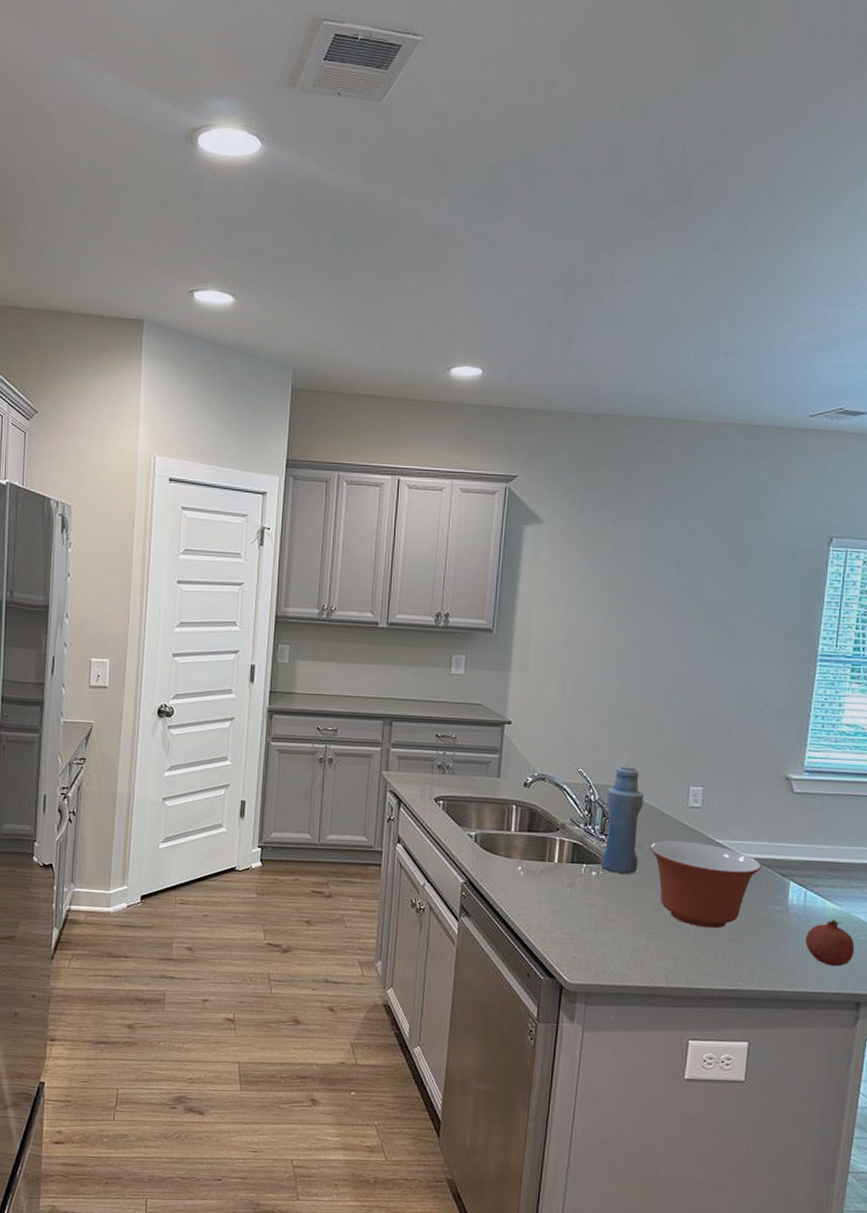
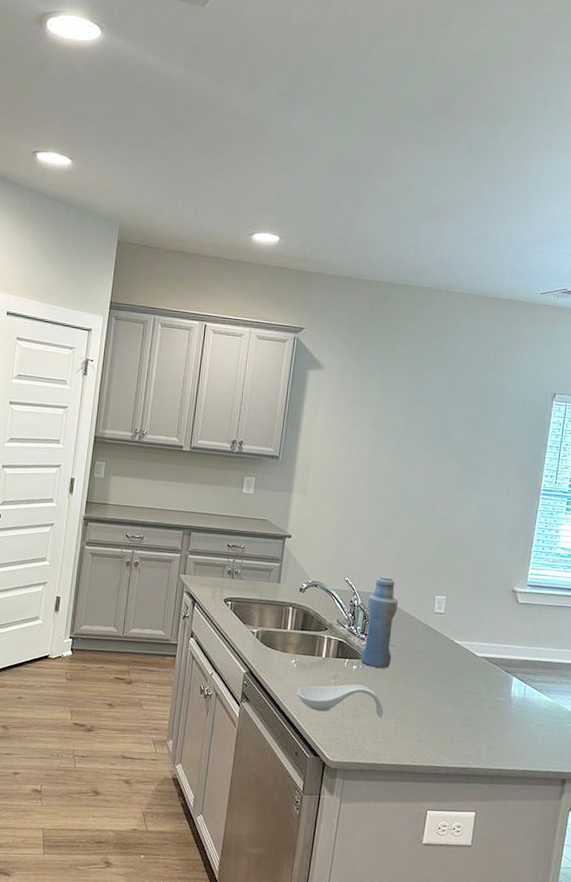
spoon rest: none [525,893,631,932] -> present [297,684,384,717]
mixing bowl: present [650,840,761,929] -> none [401,640,491,716]
fruit: present [805,919,855,967] -> none [523,710,563,749]

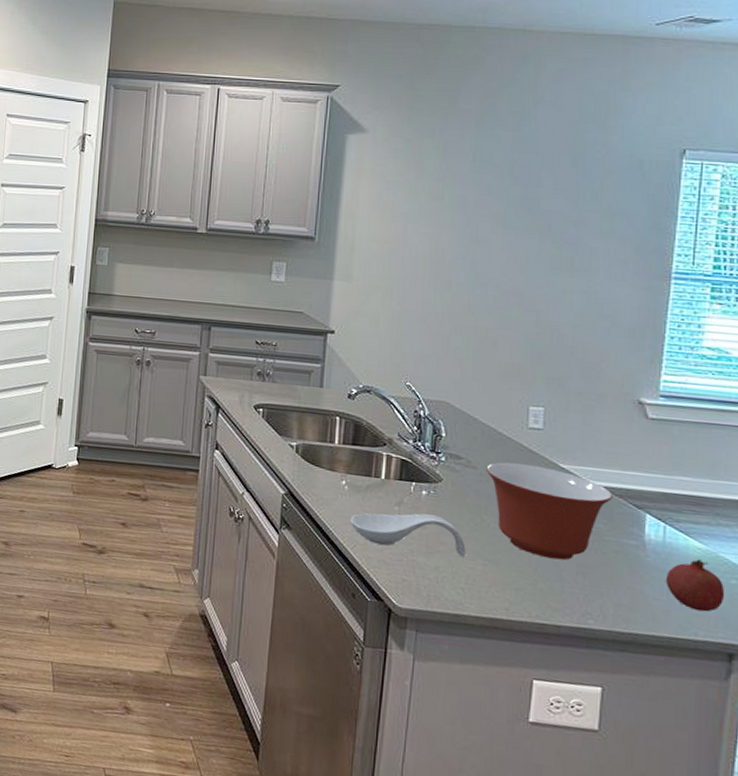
bottle: present [360,576,398,668] -> none [431,380,478,496]
mixing bowl: none [401,640,491,716] -> present [486,462,613,560]
fruit: none [523,710,563,749] -> present [665,559,725,612]

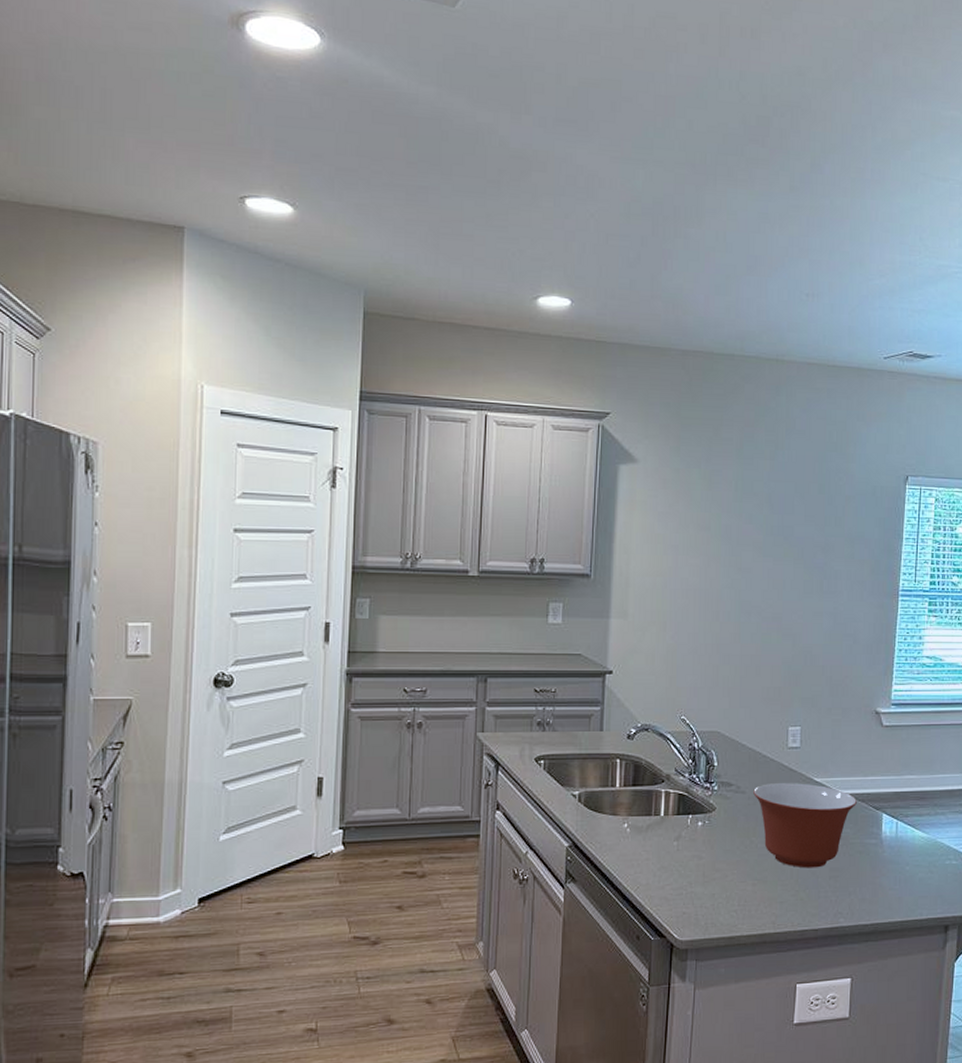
spoon rest: present [350,513,466,557] -> none [633,844,738,882]
fruit: present [665,559,725,612] -> none [898,847,942,893]

